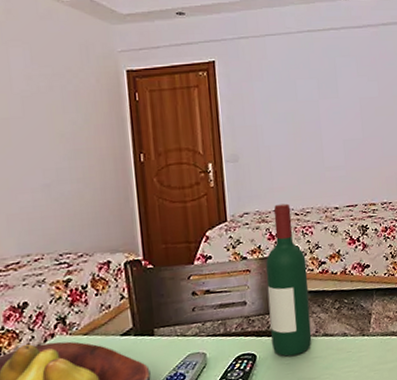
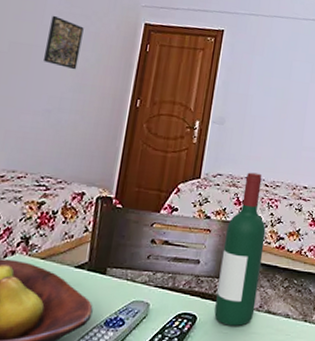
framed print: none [21,80,65,136] -> present [44,15,84,70]

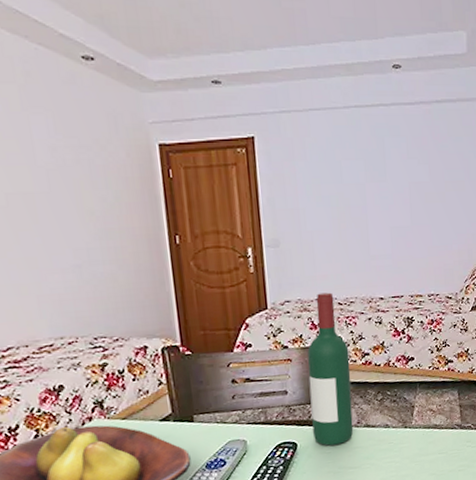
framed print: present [44,15,84,70] -> none [45,152,95,214]

